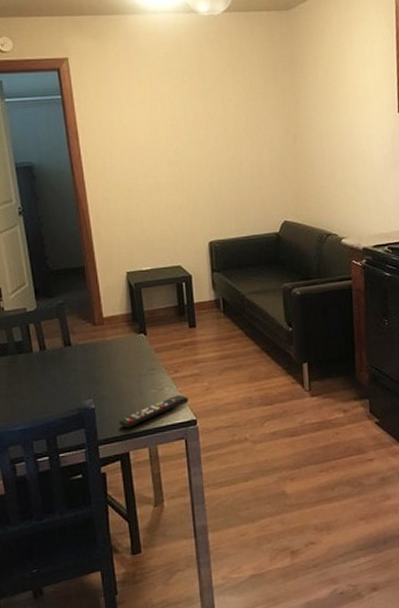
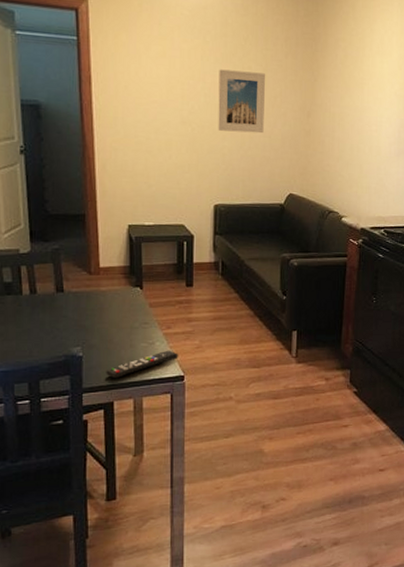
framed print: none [200,103,251,167] -> present [218,69,266,134]

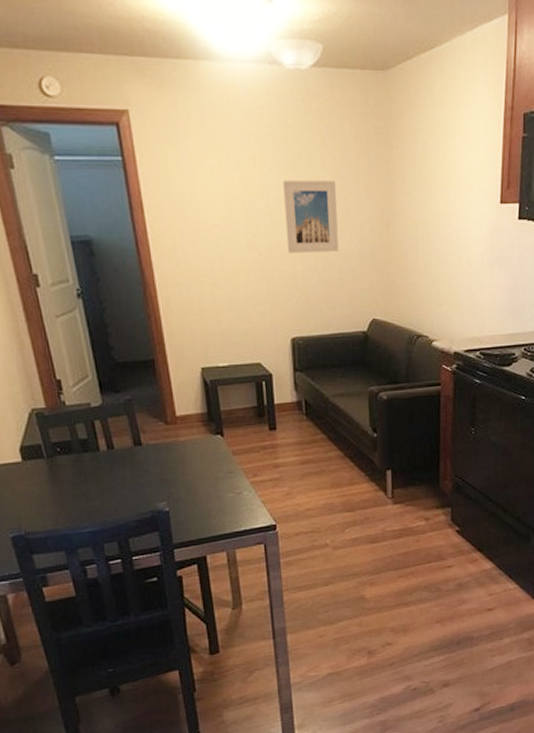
remote control: present [106,350,178,379] -> none [195,499,268,533]

